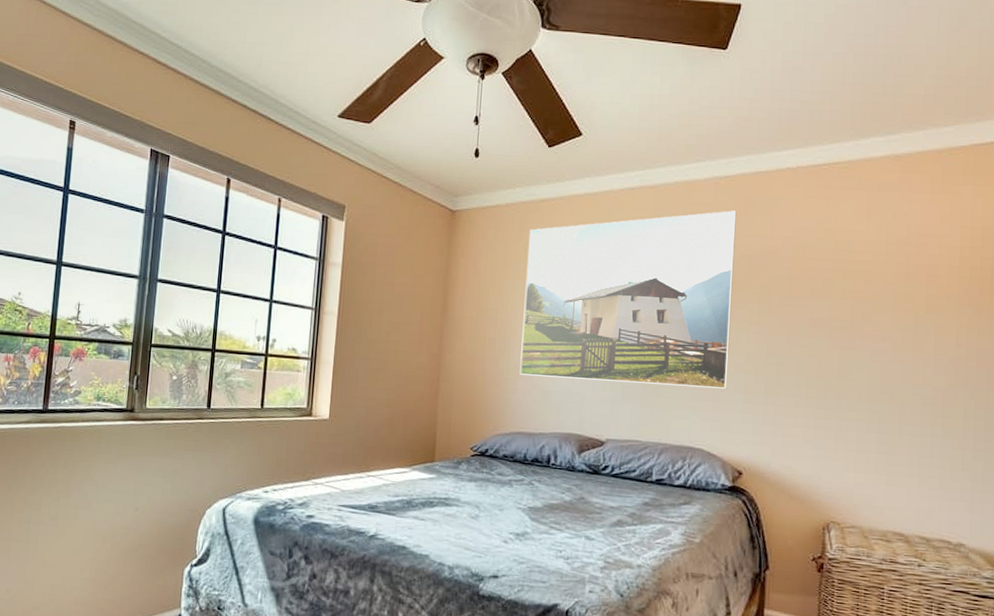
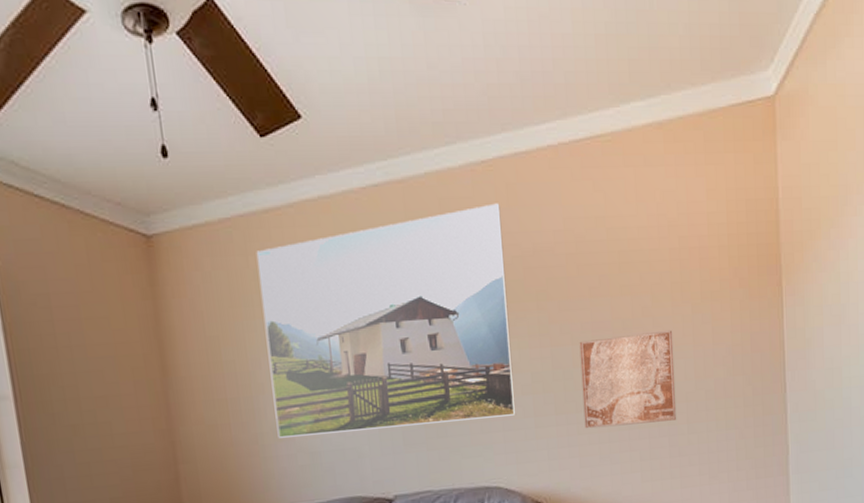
wall art: none [792,334,892,419] -> present [579,330,677,429]

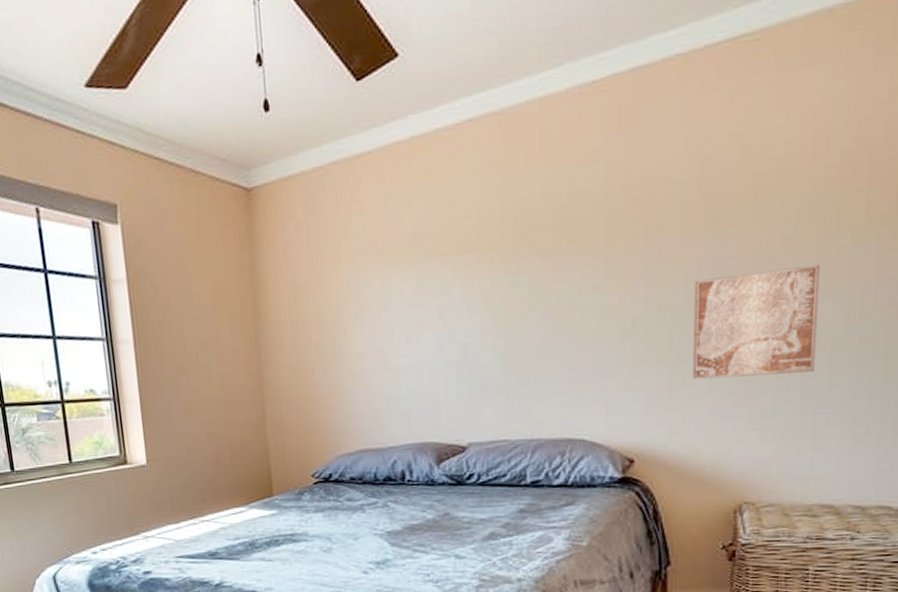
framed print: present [256,203,516,438] -> none [346,127,611,382]

